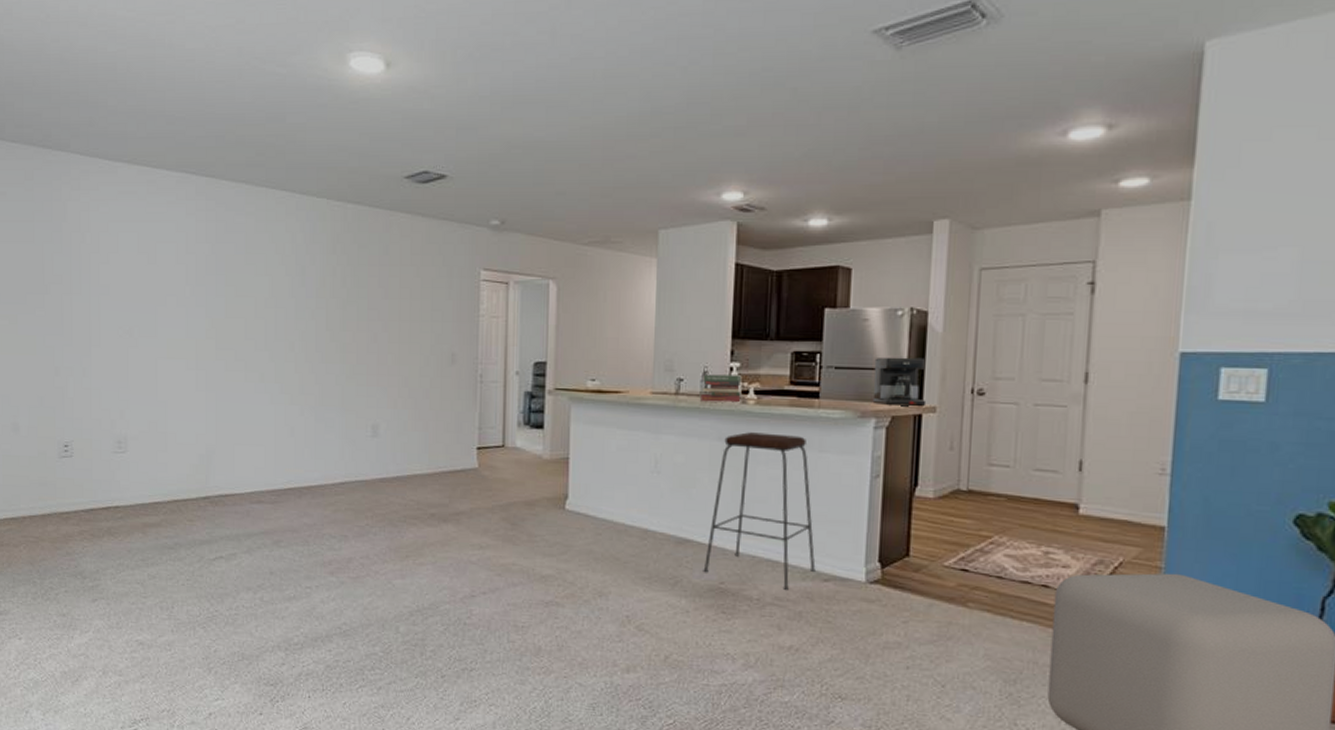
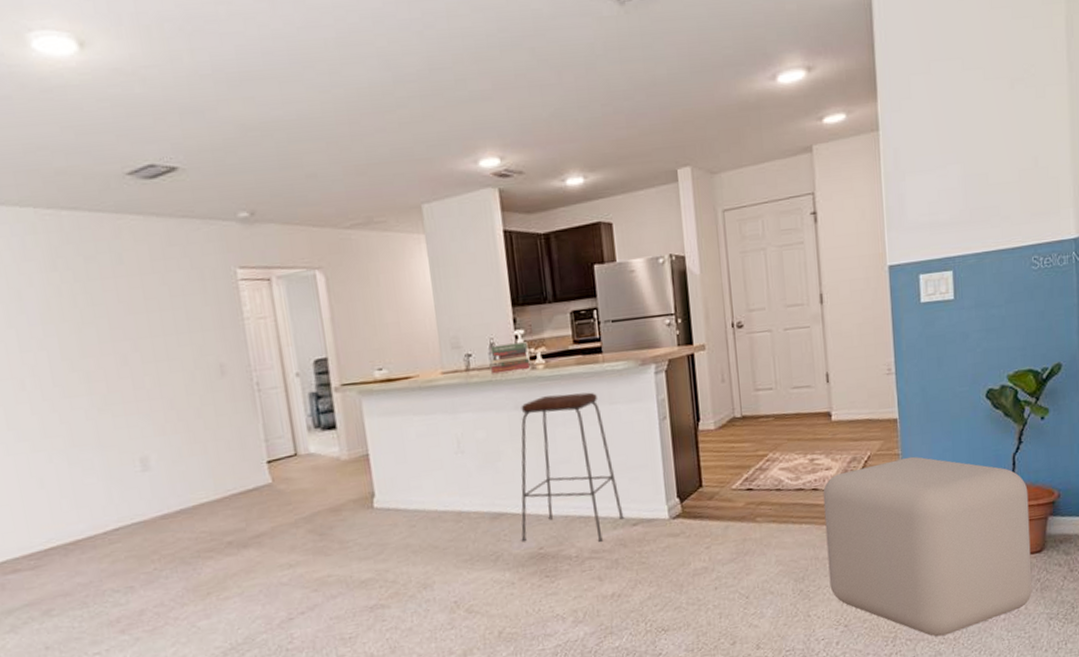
coffee maker: present [872,357,927,407] -> none [646,300,696,351]

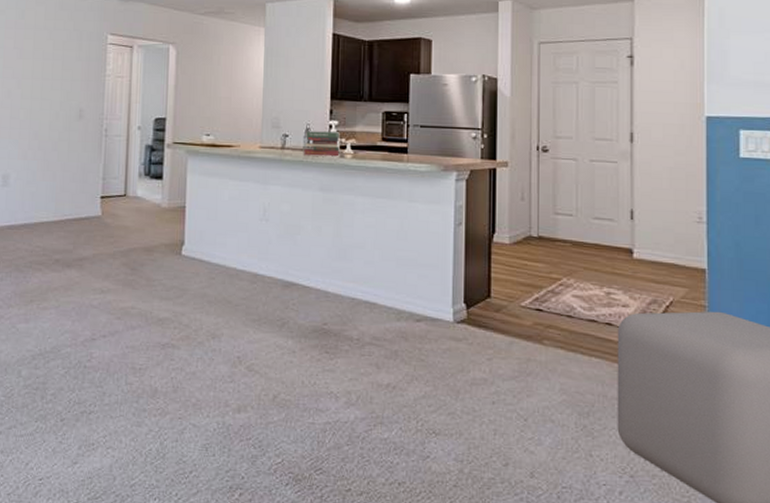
bar stool: present [521,392,624,542] -> none [308,183,409,330]

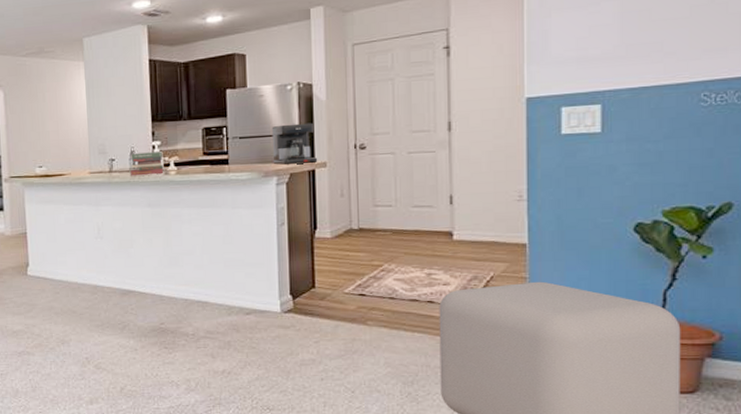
coffee maker: none [453,117,500,162] -> present [271,122,318,166]

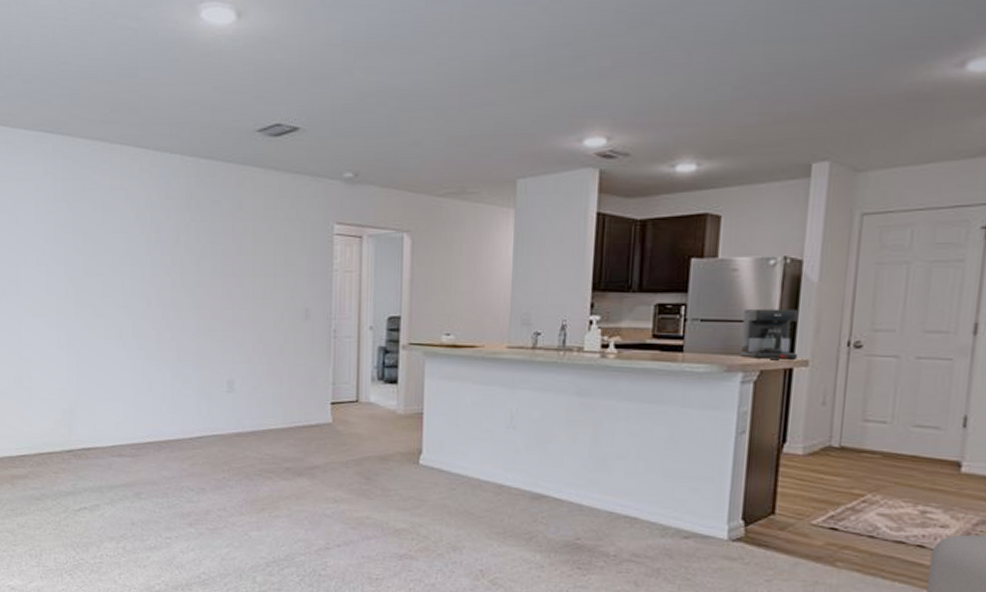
books: present [130,151,164,176] -> none [558,328,602,357]

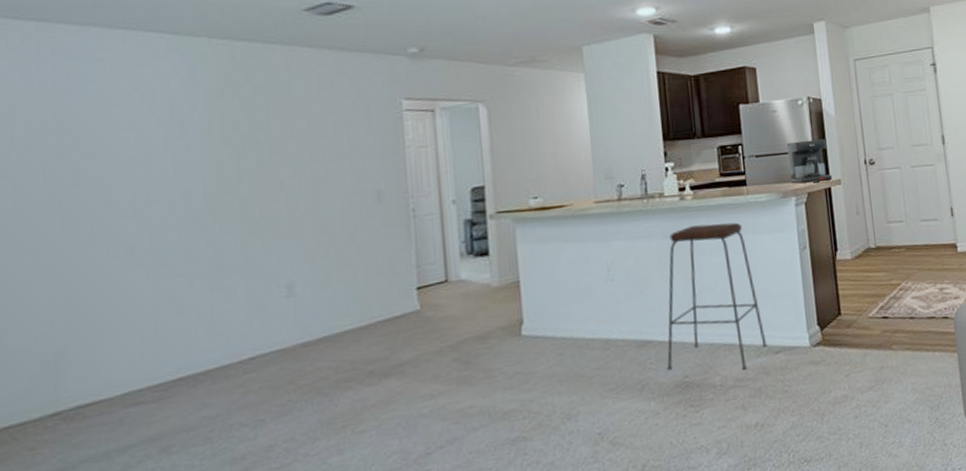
bar stool: none [558,387,675,547] -> present [667,222,767,371]

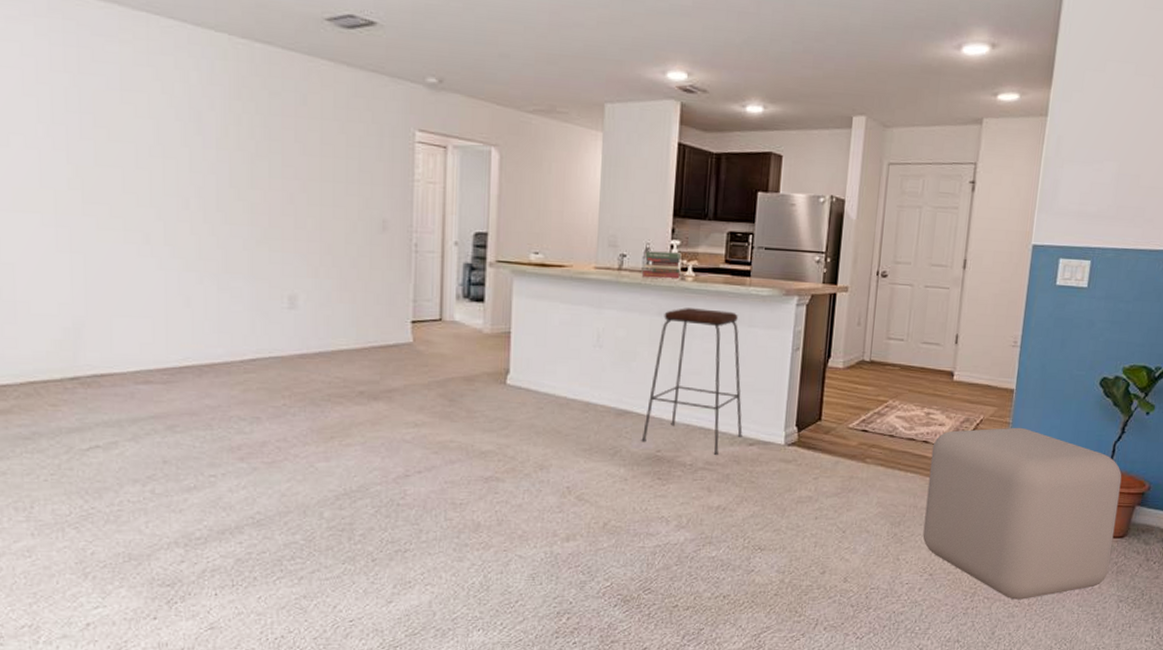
books: none [642,174,679,204] -> present [642,251,682,279]
coffee maker: present [786,138,833,185] -> none [796,240,842,287]

